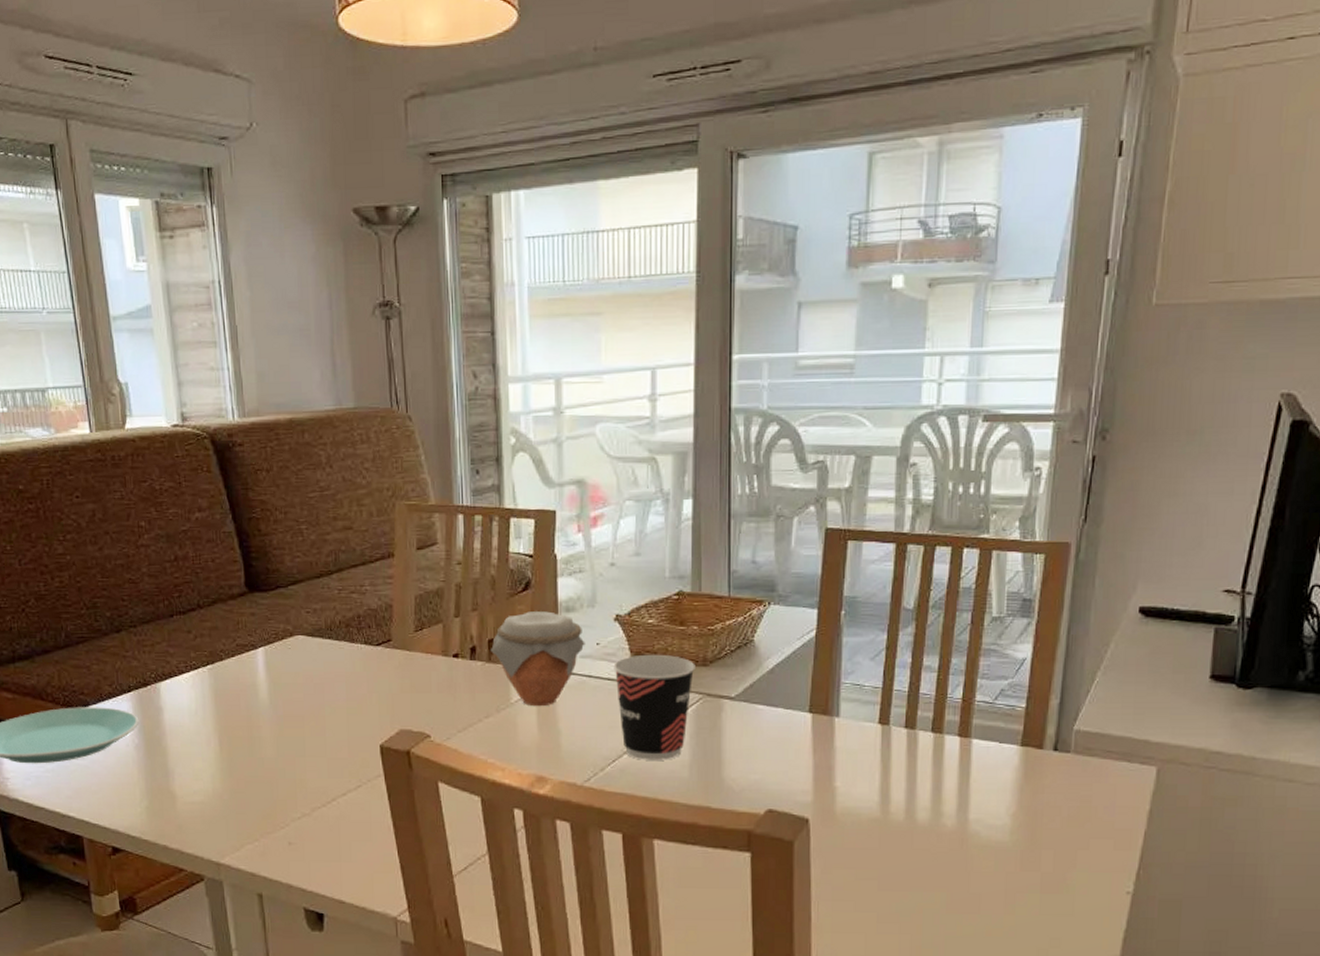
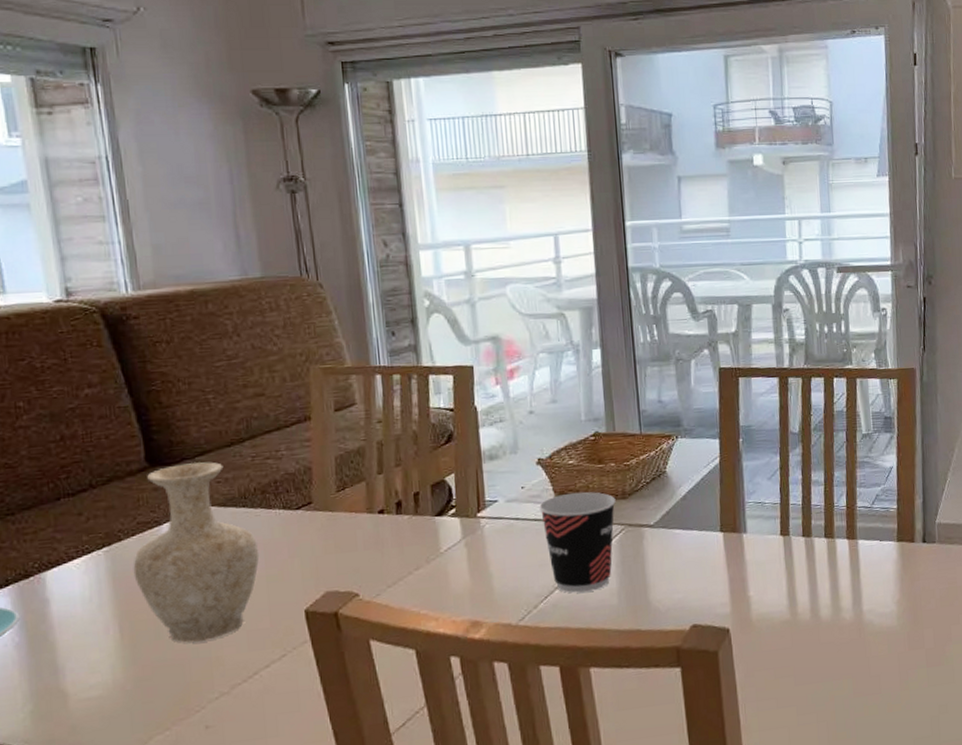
vase: none [232,591,342,764] -> present [133,462,260,643]
jar: present [490,611,585,707] -> none [416,461,511,554]

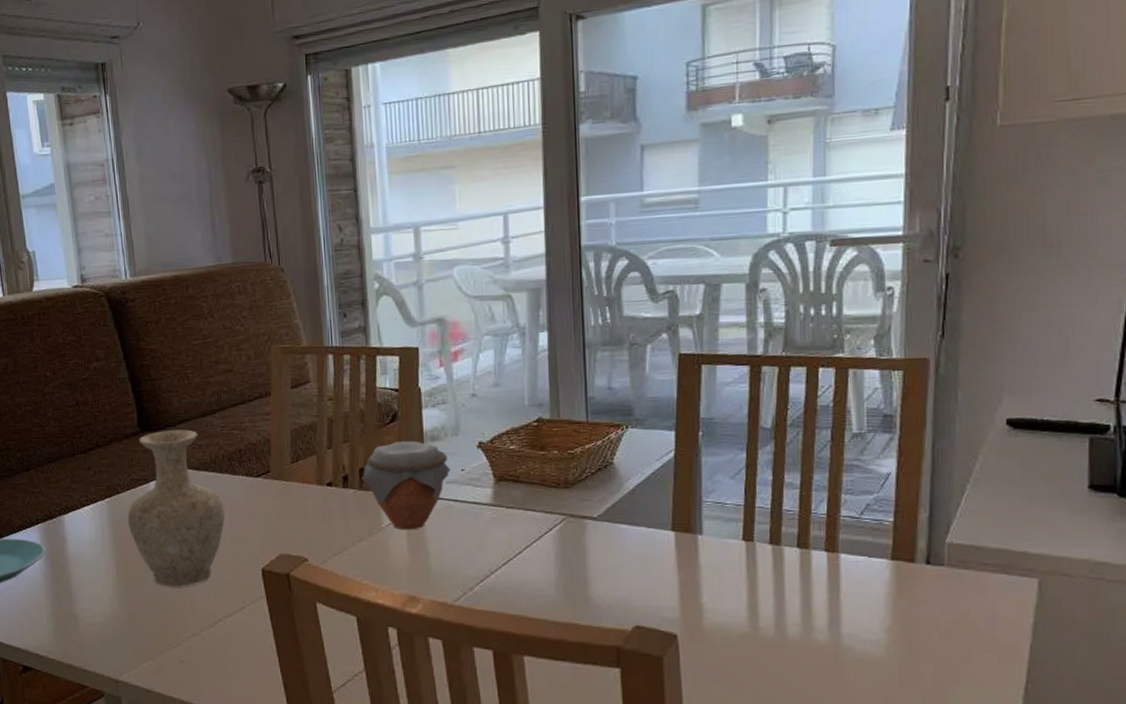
jar: none [416,461,511,554] -> present [361,441,451,530]
cup: present [539,492,616,593] -> none [478,478,558,579]

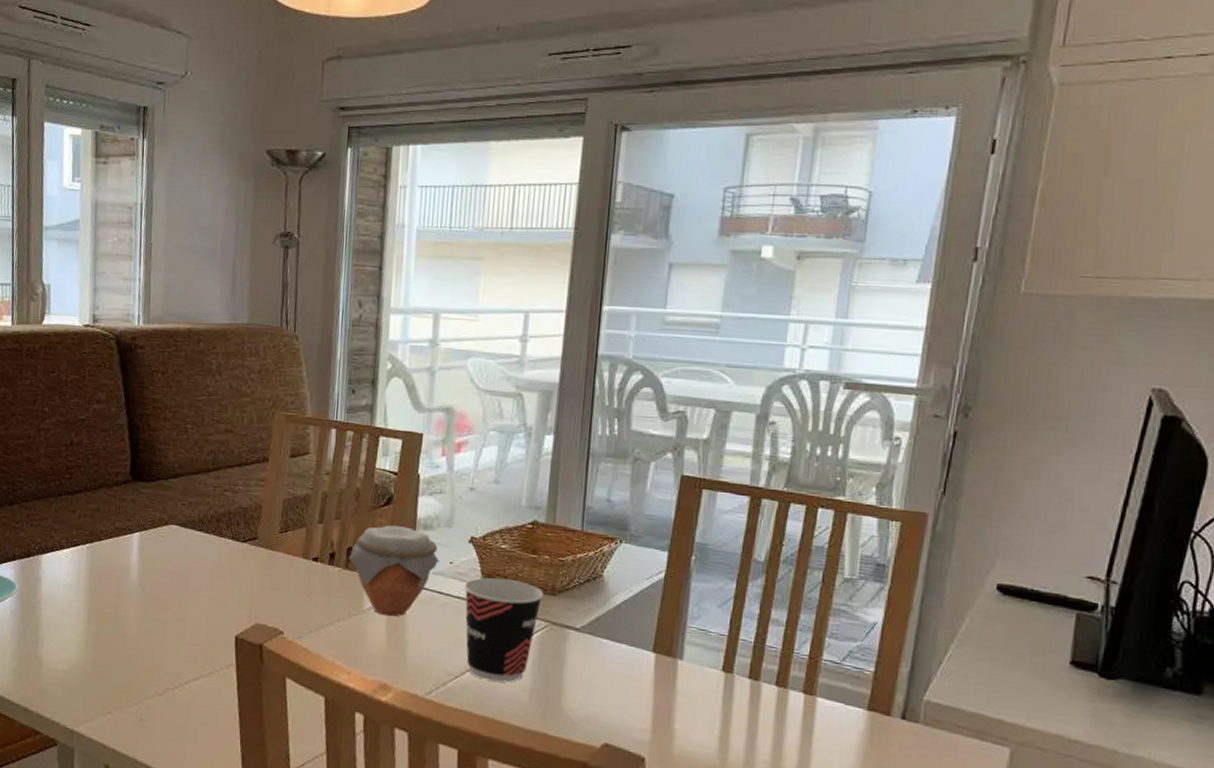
vase: present [127,430,226,588] -> none [105,482,207,644]
cup: none [478,478,558,579] -> present [464,577,544,683]

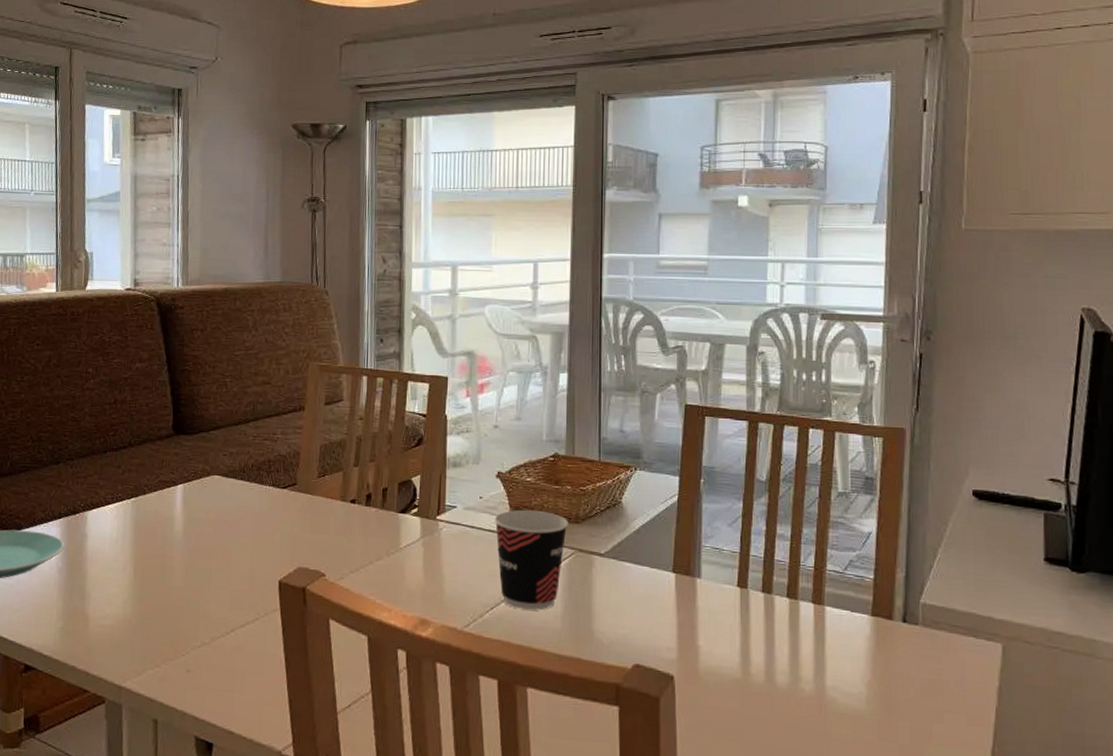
jar: present [348,525,439,617] -> none [383,465,470,553]

